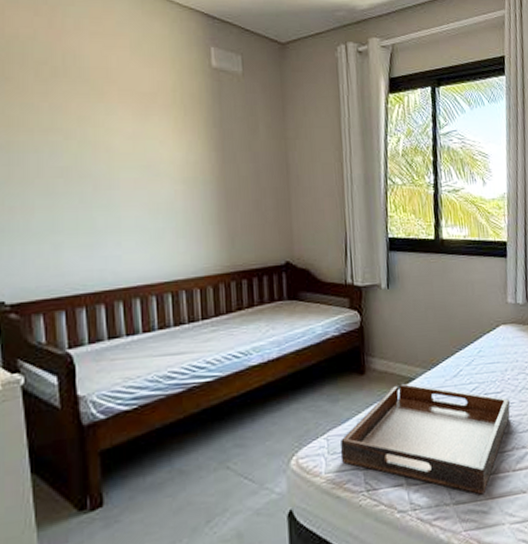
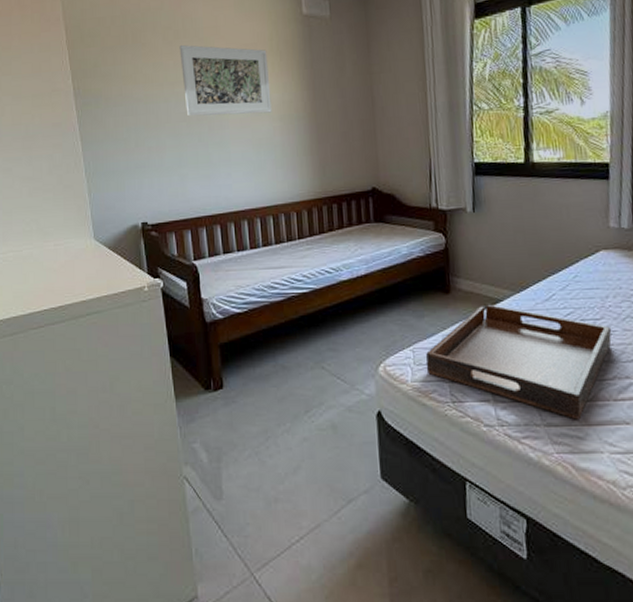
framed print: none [57,86,173,174] -> present [179,45,272,117]

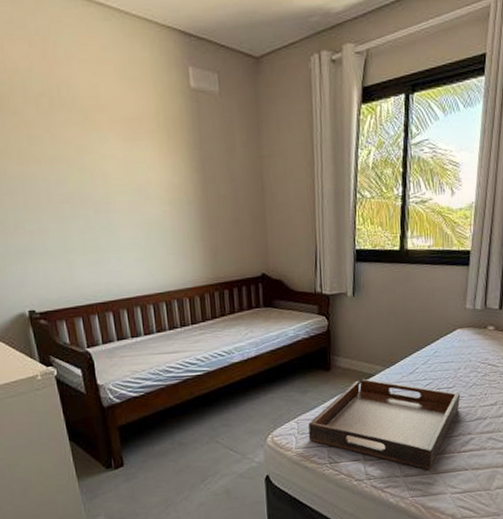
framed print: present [179,45,272,117] -> none [56,116,161,198]

